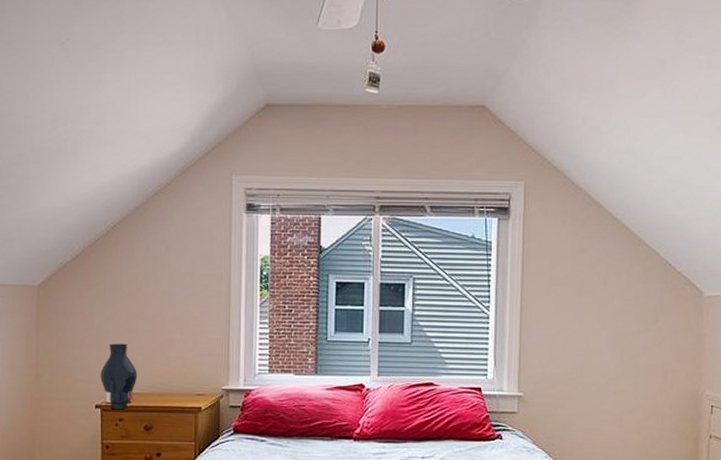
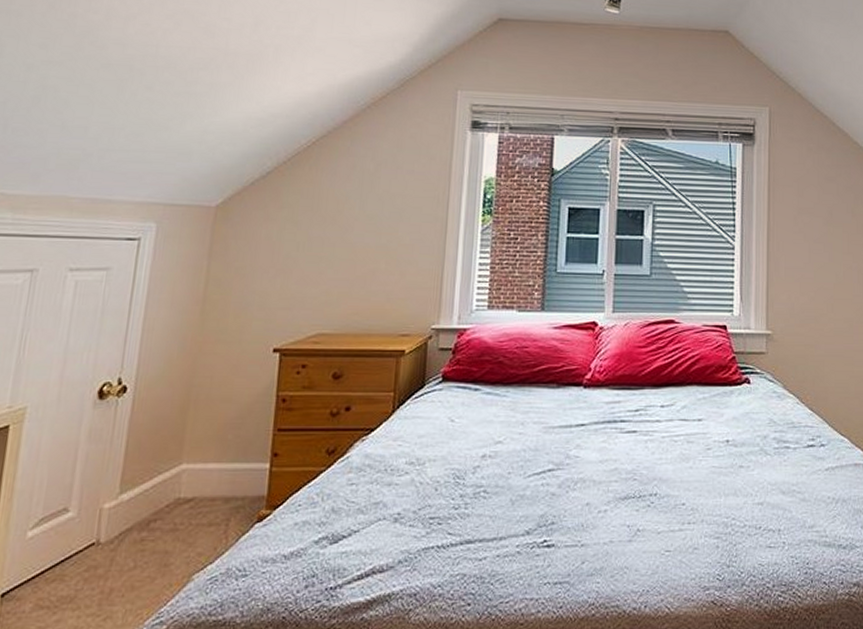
vase: present [100,343,137,410] -> none [282,274,330,354]

